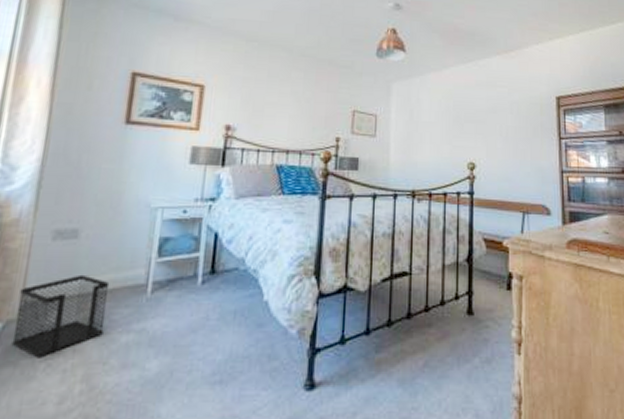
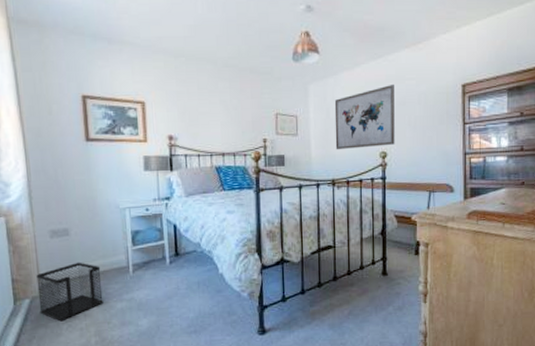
wall art: none [418,89,485,157] -> present [334,83,395,150]

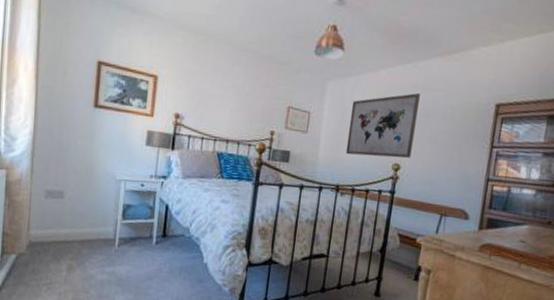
wastebasket: present [36,262,103,322] -> none [23,226,88,283]

